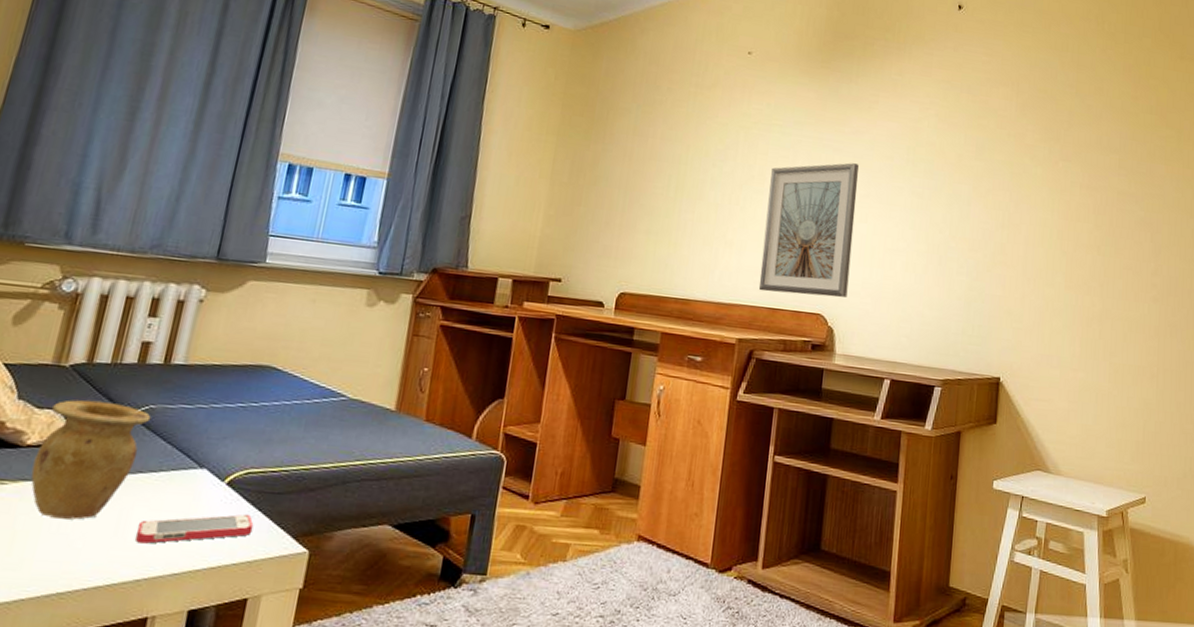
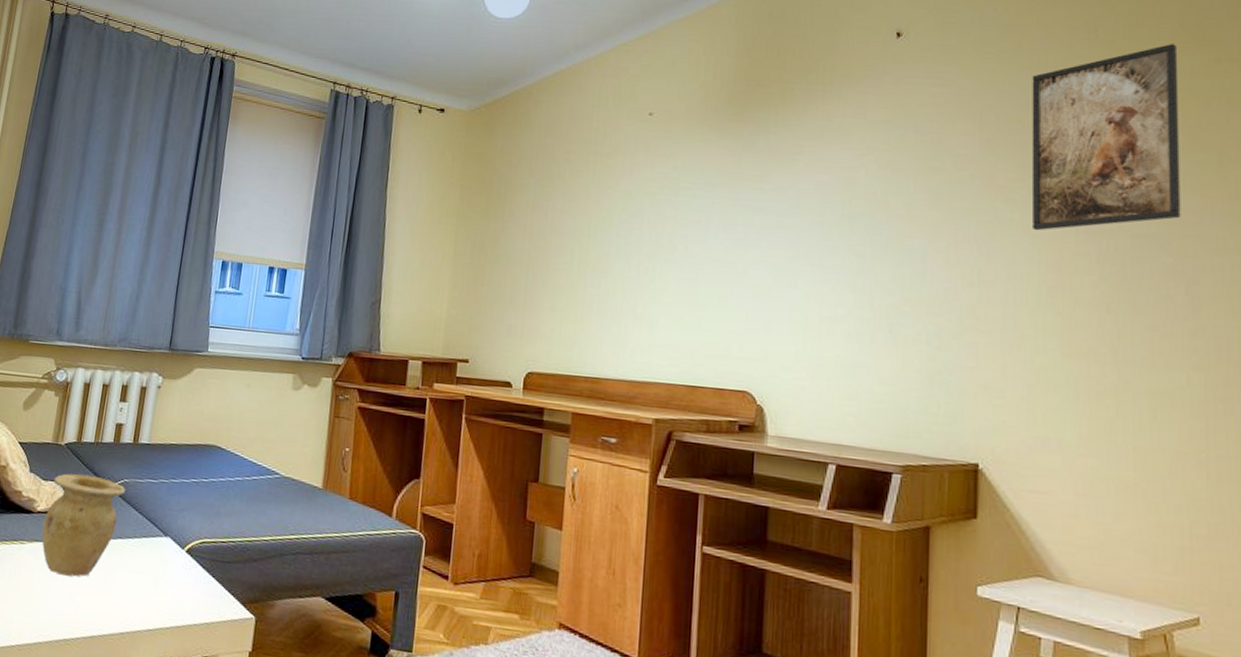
smartphone: present [136,513,254,544] -> none [119,579,209,602]
picture frame: present [758,163,859,298] -> none [674,223,783,373]
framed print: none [1050,41,1157,184] -> present [1031,44,1181,231]

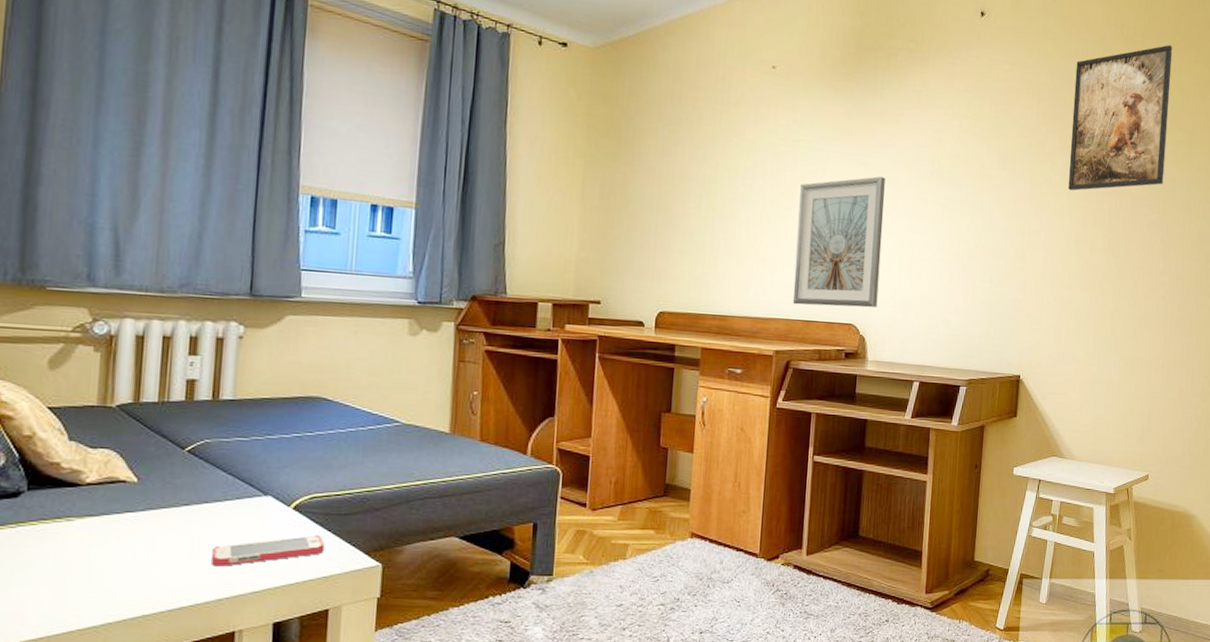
vase: present [41,473,126,577] -> none [96,437,208,549]
smartphone: none [119,579,209,602] -> present [211,534,325,567]
picture frame: none [674,223,783,373] -> present [792,176,885,308]

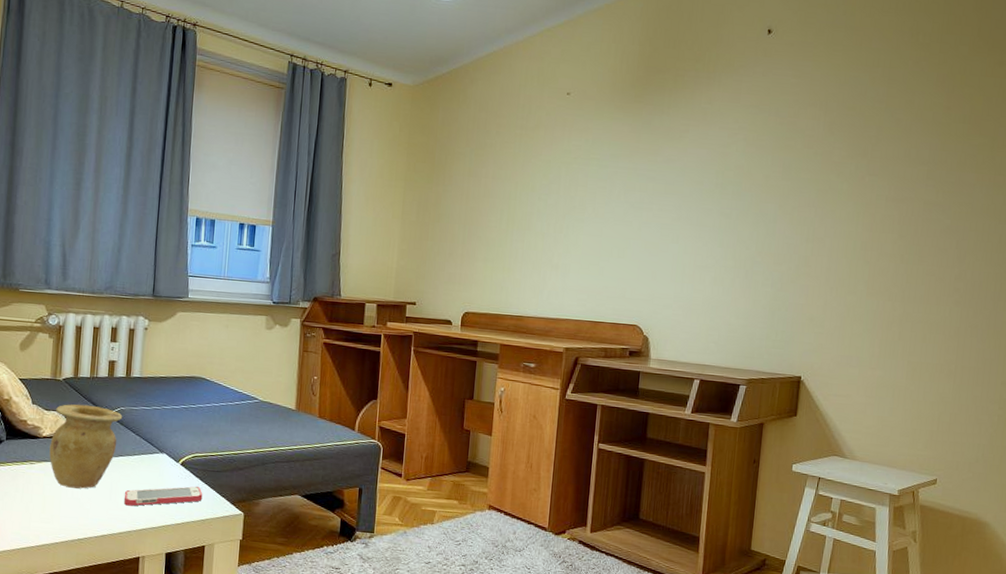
vase: none [96,437,208,549] -> present [49,404,123,489]
picture frame: present [792,176,885,308] -> none [582,189,670,311]
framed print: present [1068,45,1173,191] -> none [855,49,974,199]

